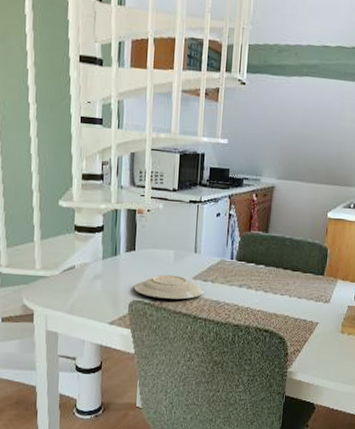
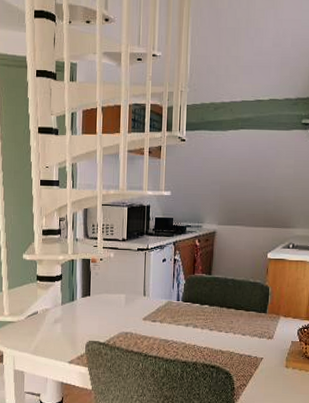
plate: present [133,274,204,300] -> none [89,316,153,339]

